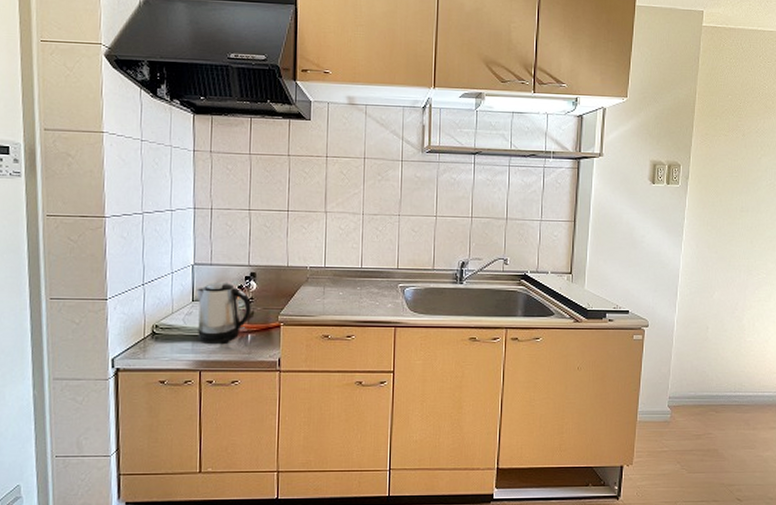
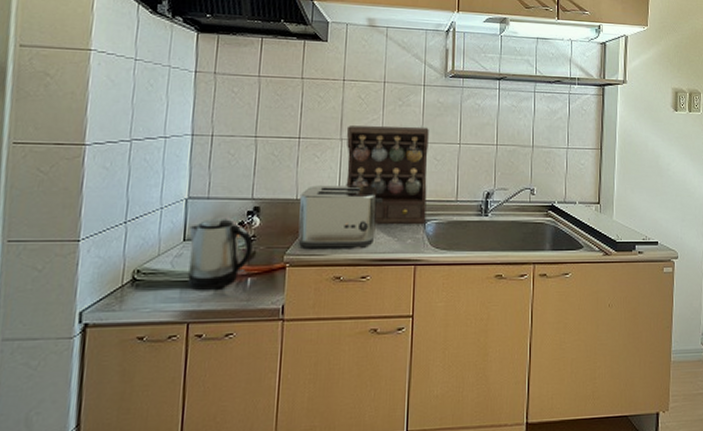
toaster: none [290,254,365,311] -> present [298,185,383,248]
spice rack: none [330,199,407,290] -> present [346,125,429,224]

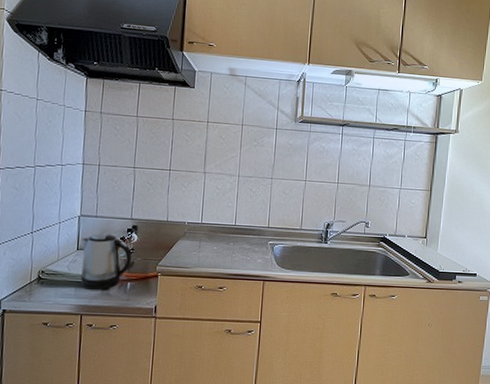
toaster: present [298,185,383,248] -> none [168,210,238,264]
spice rack: present [346,125,429,224] -> none [208,161,279,247]

